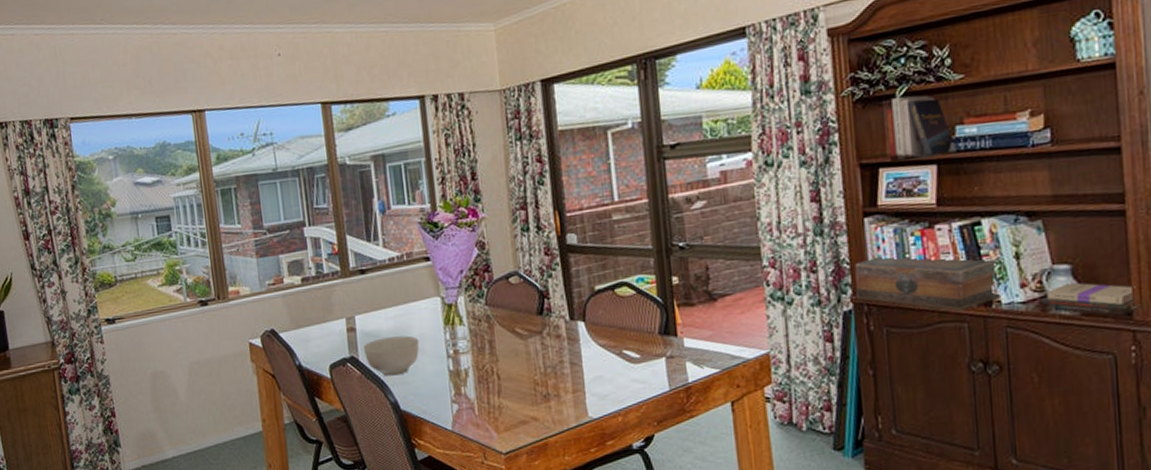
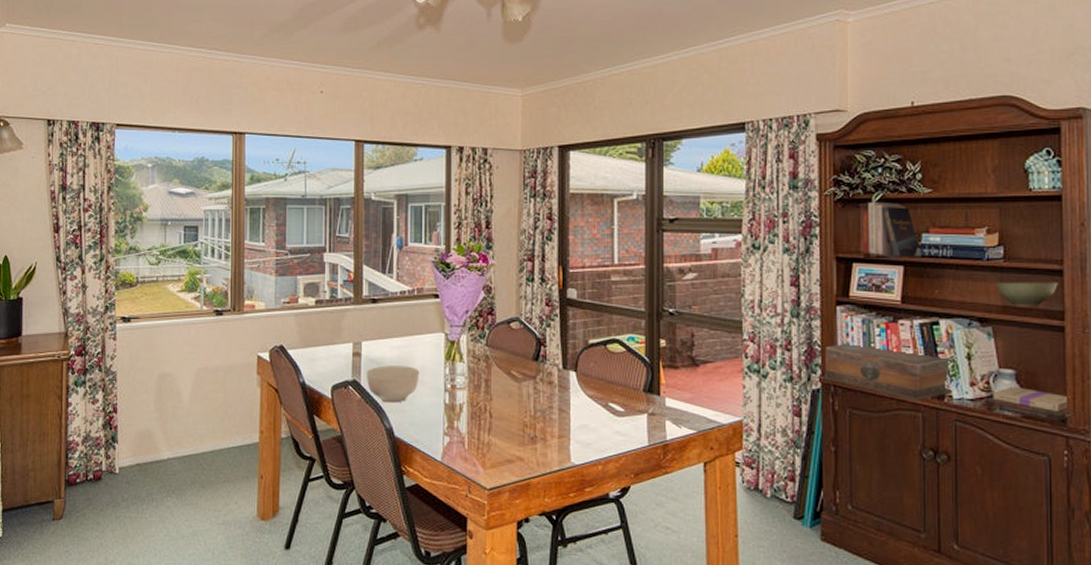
bowl: none [1043,161,1116,195] -> present [995,282,1058,307]

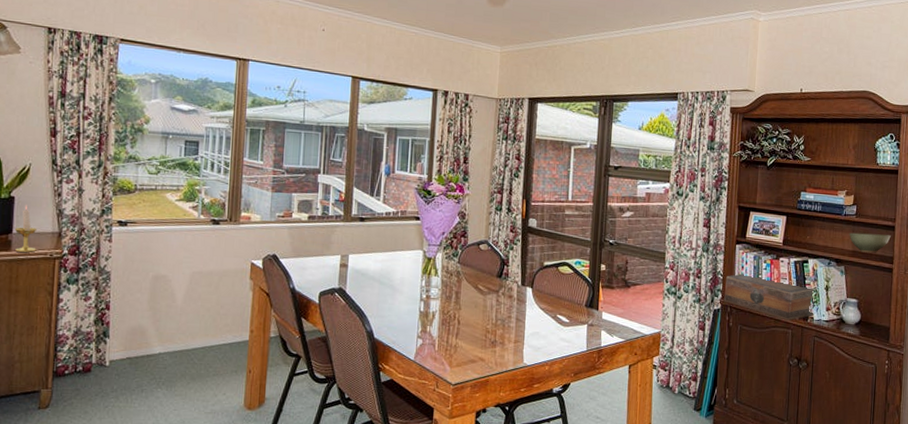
candlestick: none [23,305,45,356] -> present [14,205,38,253]
bowl: present [366,366,420,403] -> none [351,276,400,309]
books: present [862,201,923,259] -> none [757,164,800,211]
books: present [988,386,1074,422] -> none [838,312,894,339]

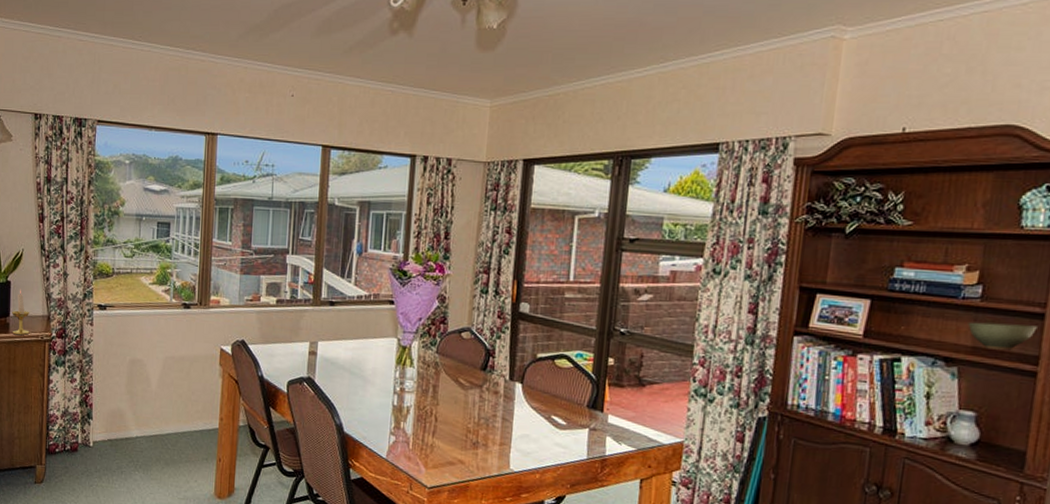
decorative box: present [723,273,816,321] -> none [772,373,911,436]

